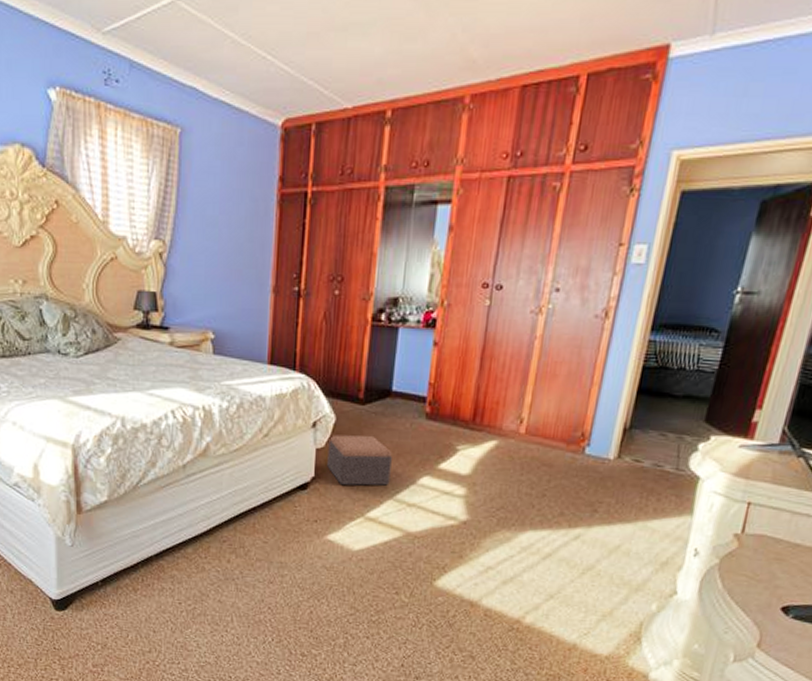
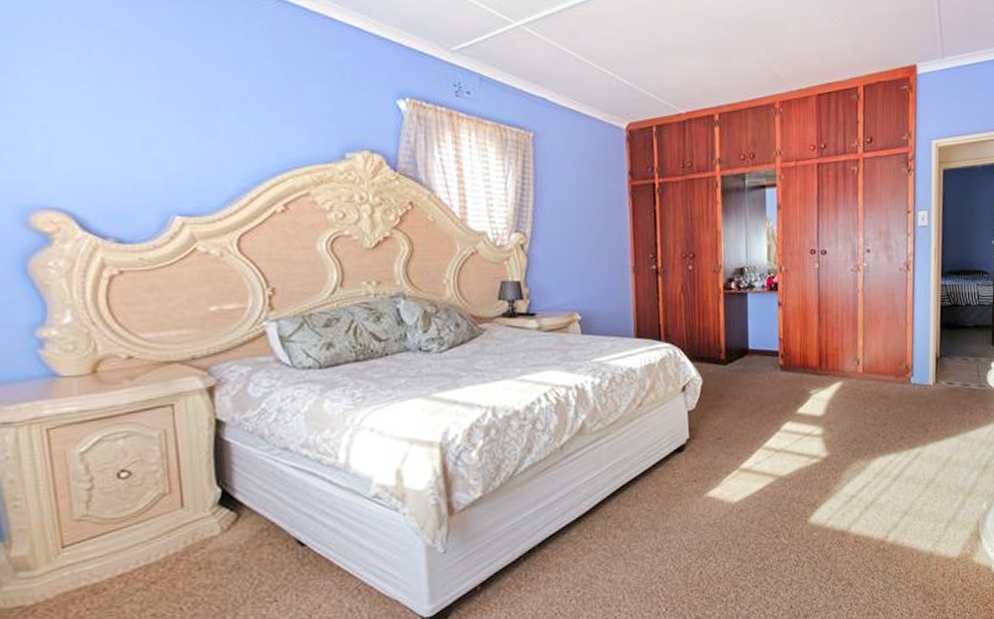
footstool: present [327,435,392,486] -> none [698,391,757,443]

